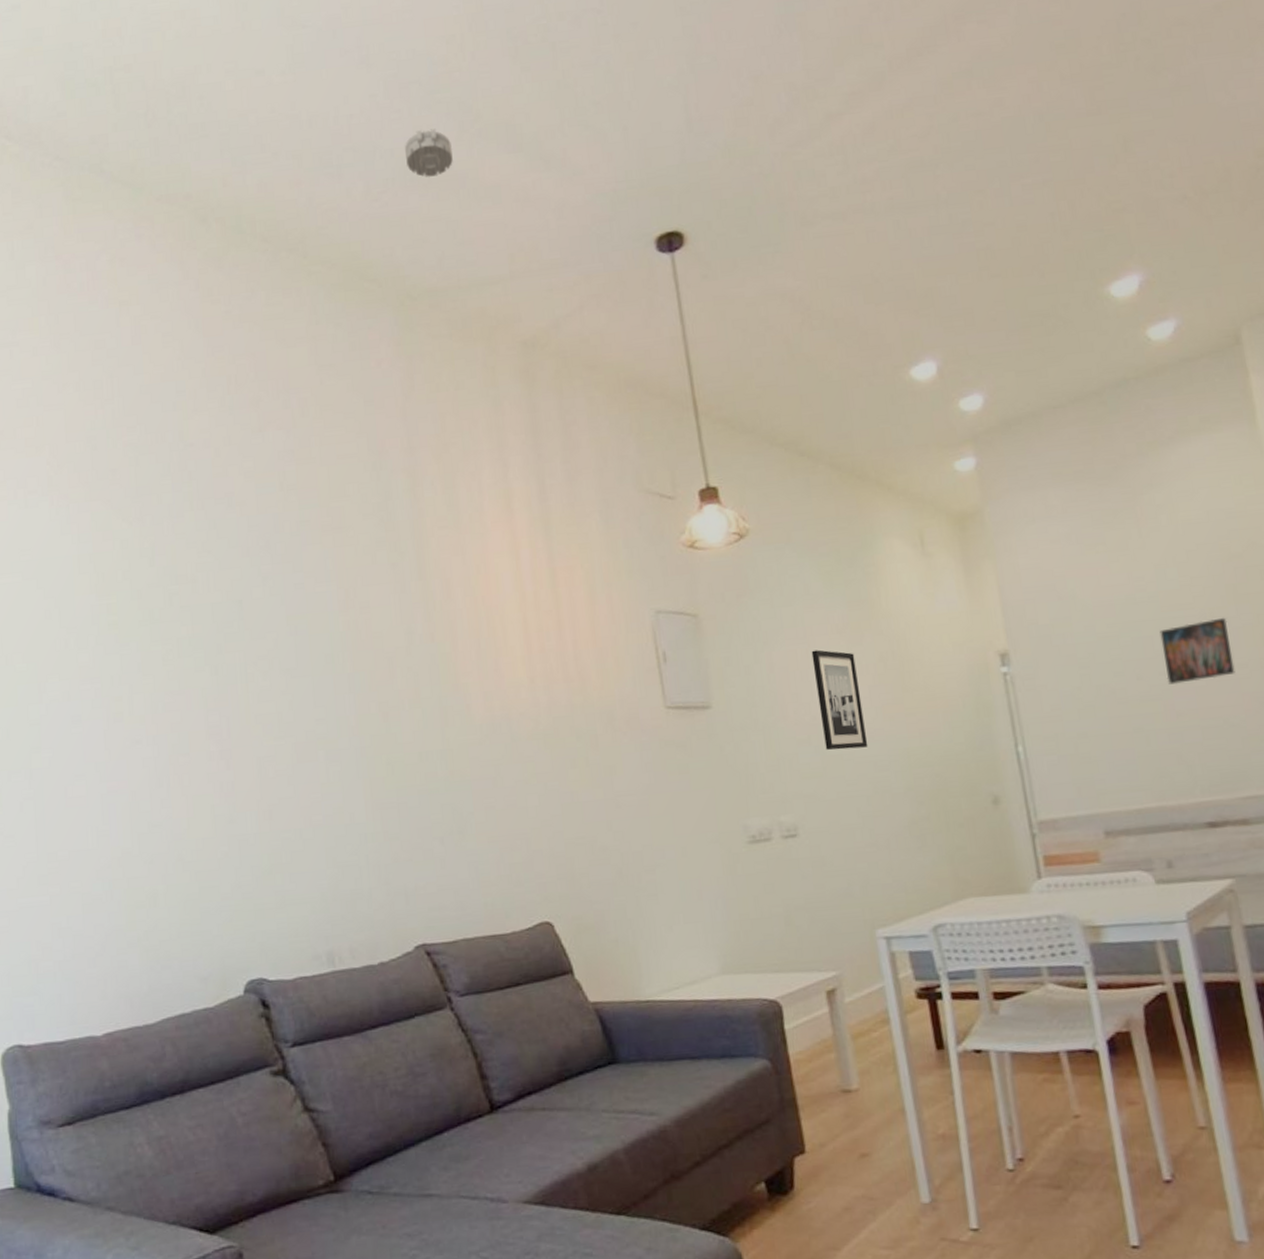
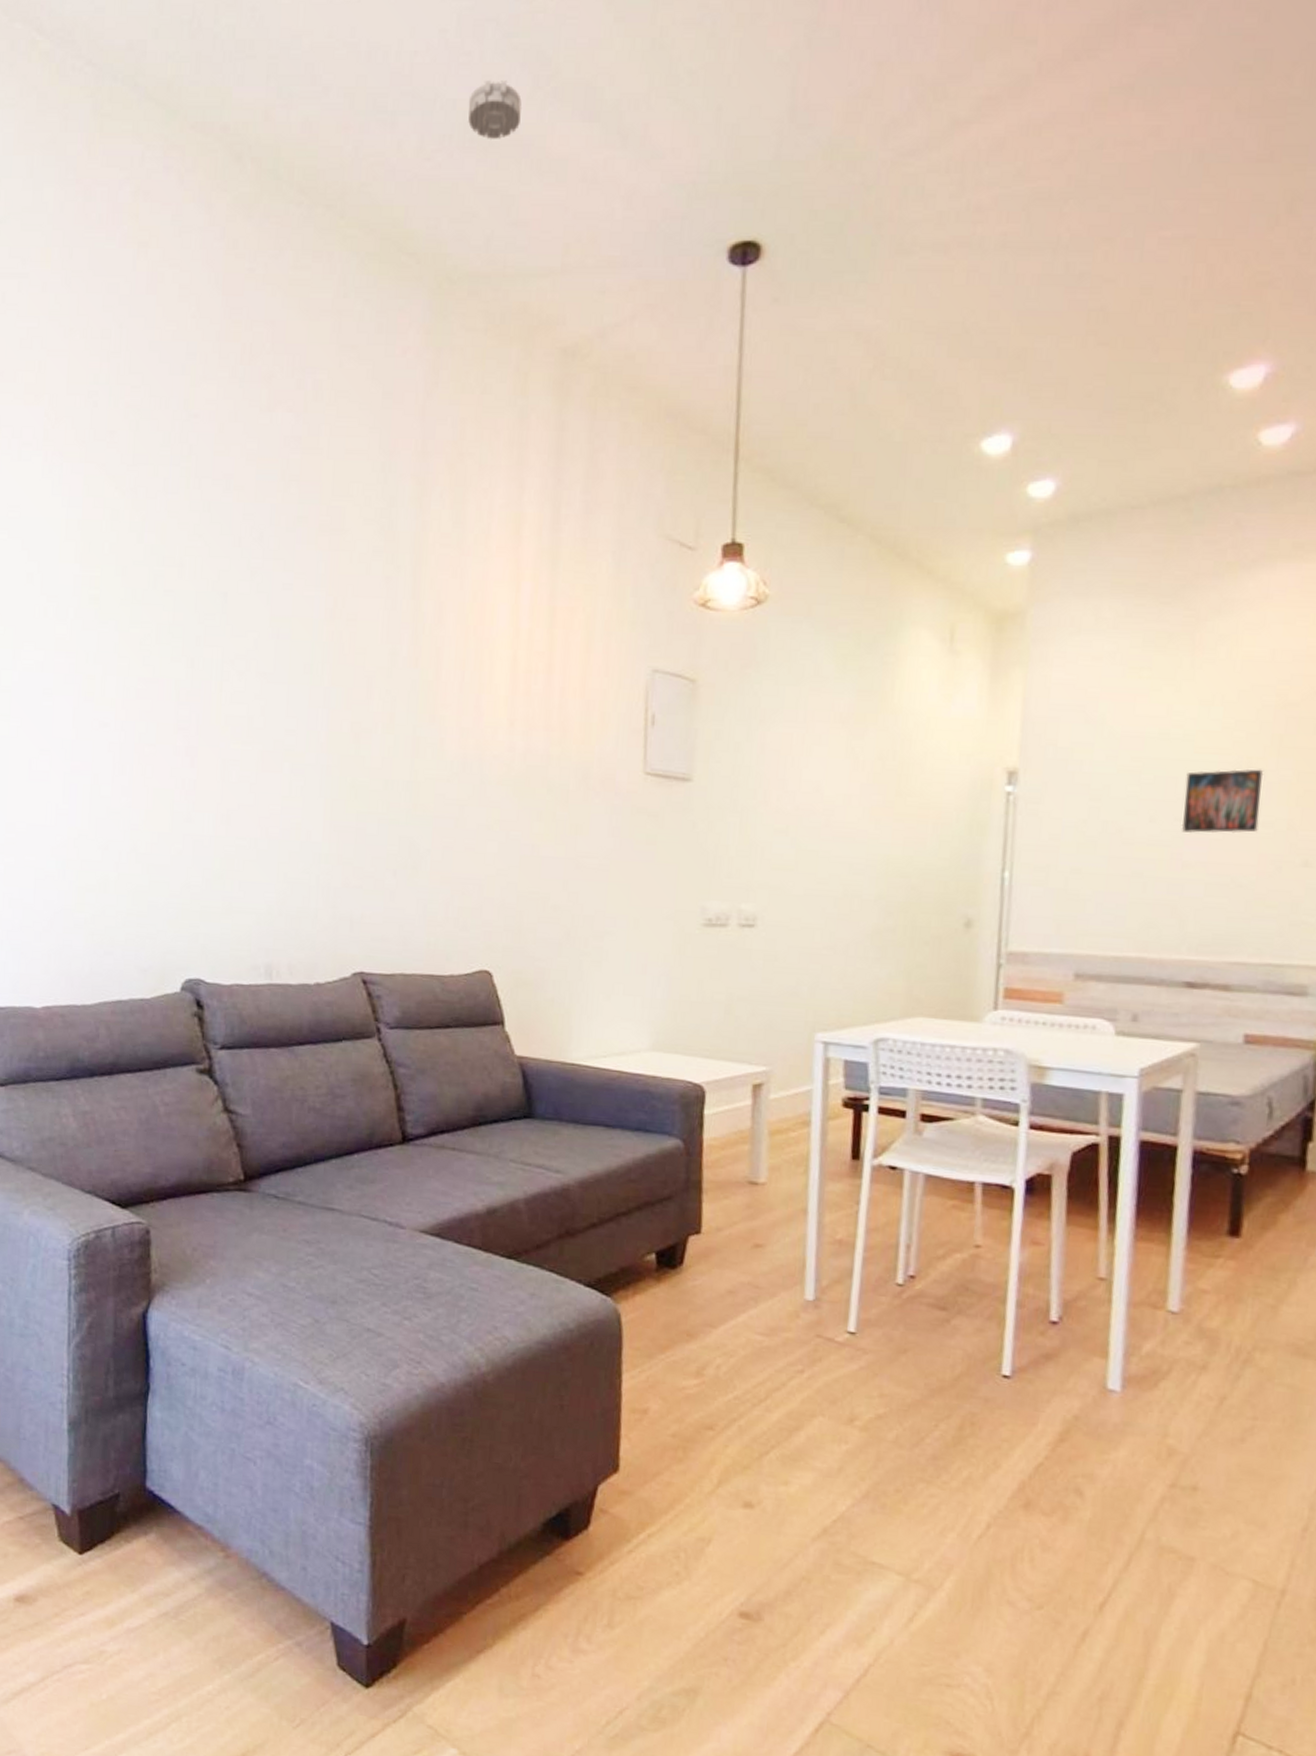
wall art: present [811,649,869,750] -> none [802,737,853,847]

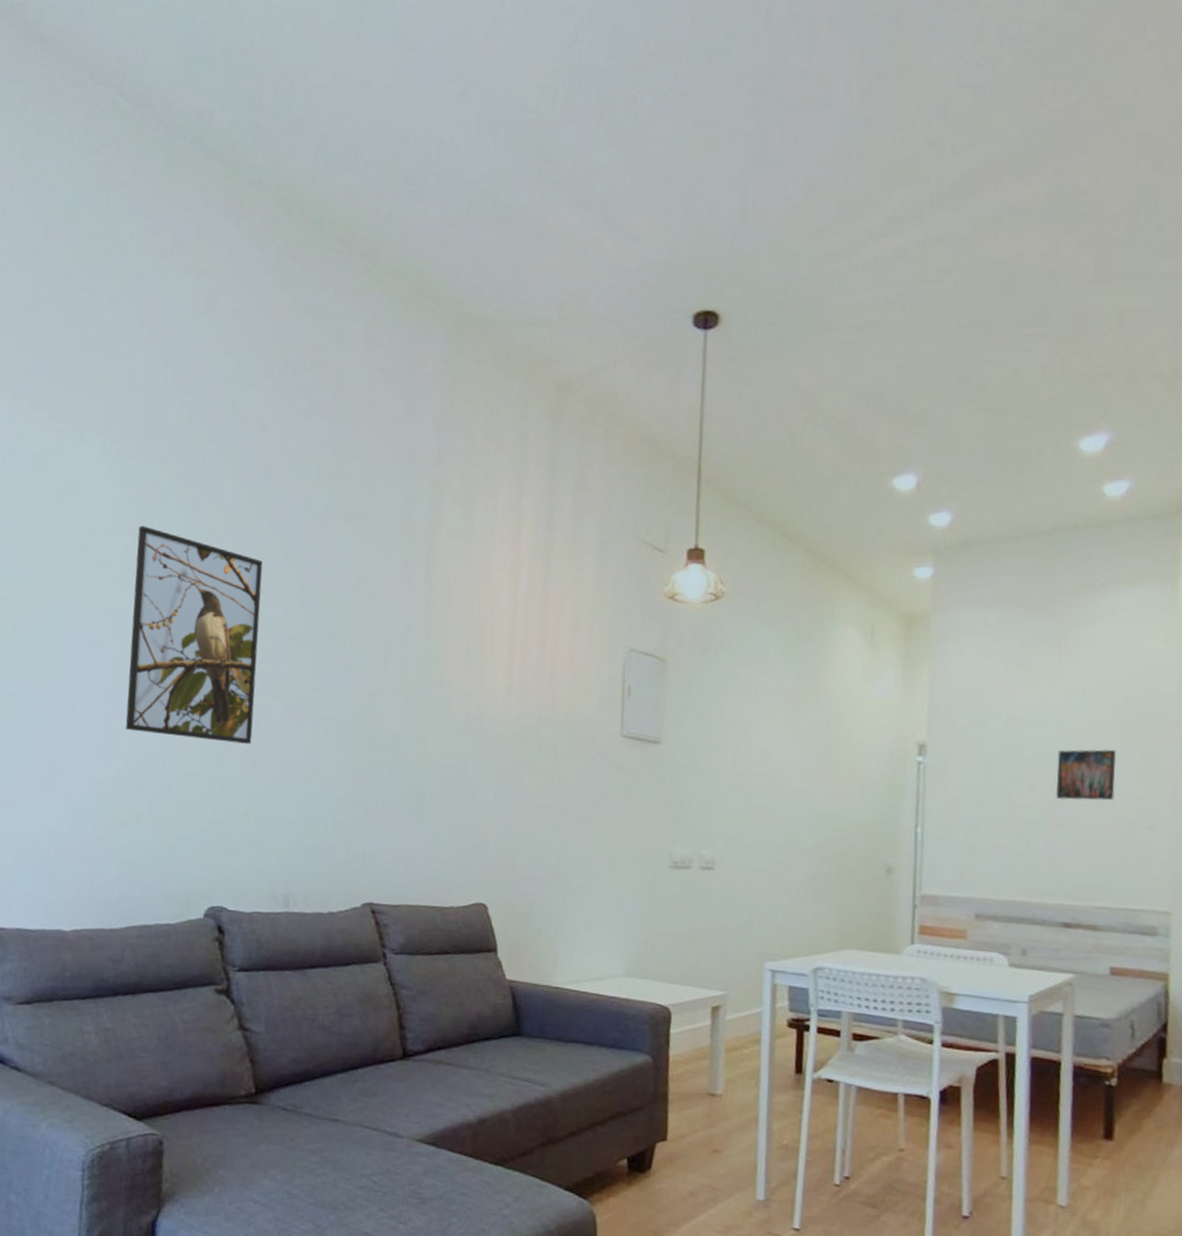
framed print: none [86,552,227,797] -> present [125,525,263,744]
smoke detector: present [468,80,522,140] -> none [483,169,528,216]

